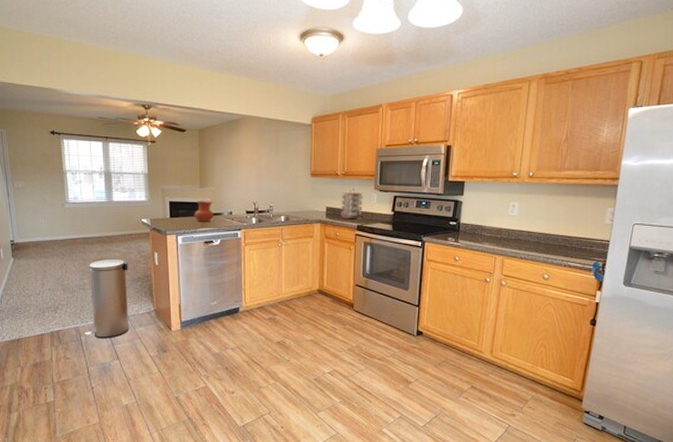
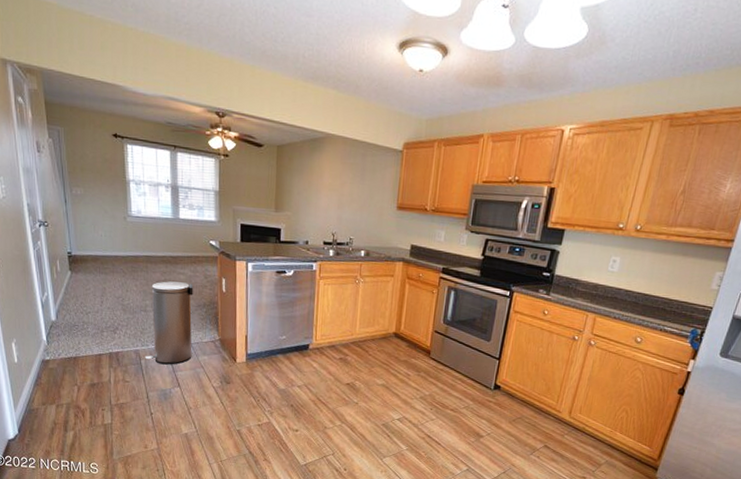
ceramic pot: present [194,200,214,222] -> none [267,225,289,250]
spice rack: present [341,188,363,219] -> none [426,226,452,261]

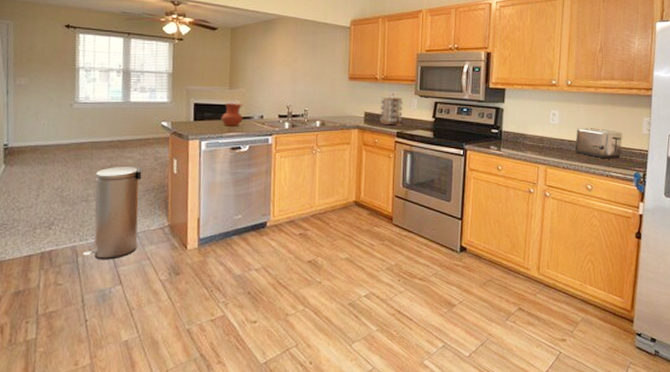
ceramic pot: none [267,225,289,250] -> present [221,102,243,126]
spice rack: none [426,226,452,261] -> present [380,93,403,126]
toaster: none [631,277,688,313] -> present [575,128,623,159]

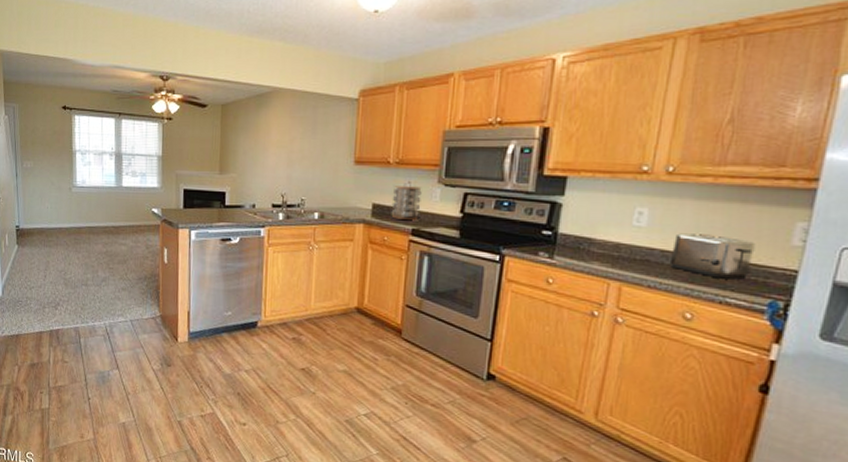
pedal bin: present [82,167,142,260] -> none [84,253,135,344]
ceramic pot: present [221,102,243,126] -> none [210,188,234,216]

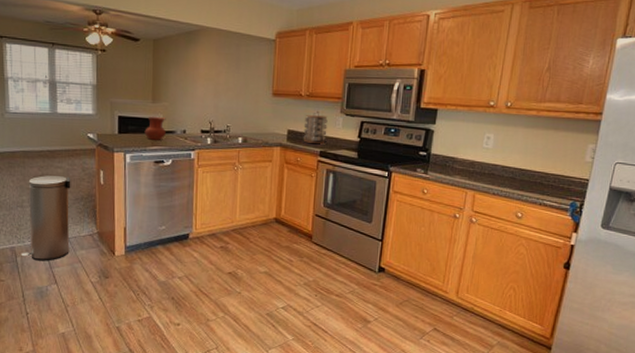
pedal bin: none [84,253,135,344] -> present [21,175,71,261]
ceramic pot: none [210,188,234,216] -> present [144,116,166,140]
toaster: present [670,233,756,280] -> none [508,153,563,187]

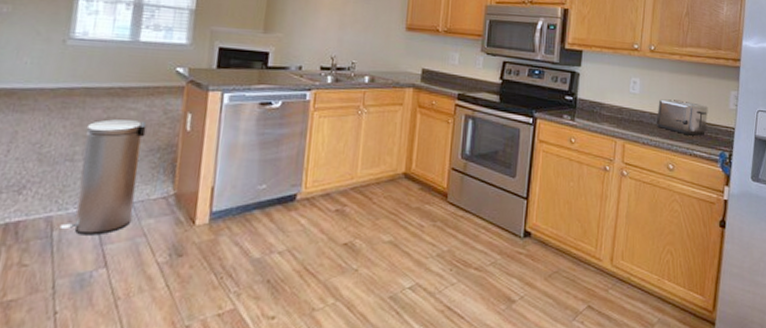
ceramic pot: present [144,116,166,140] -> none [250,48,279,77]
spice rack: present [303,110,328,145] -> none [439,48,467,86]
toaster: none [508,153,563,187] -> present [657,99,709,136]

